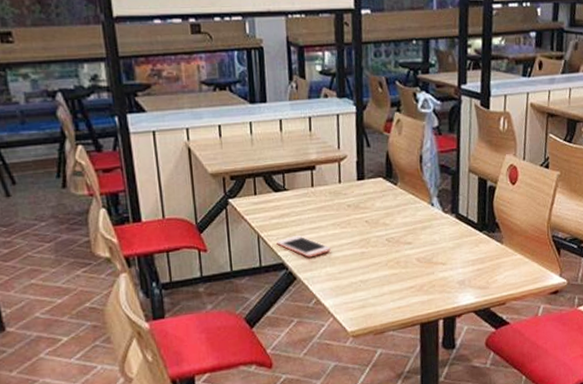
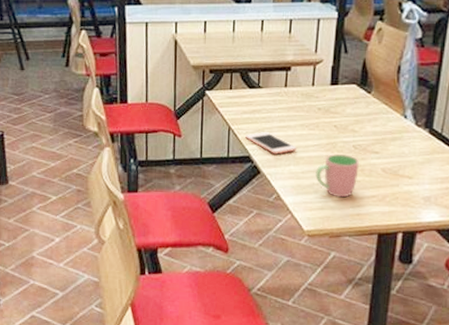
cup: none [353,248,395,293] -> present [315,154,360,198]

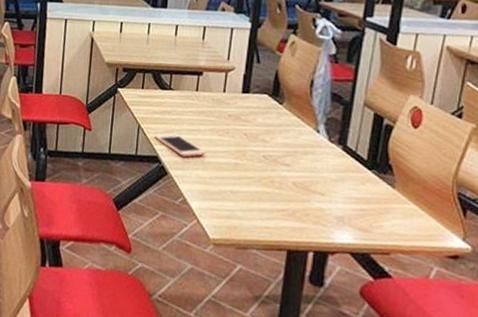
cup: present [315,154,360,198] -> none [223,162,270,208]

